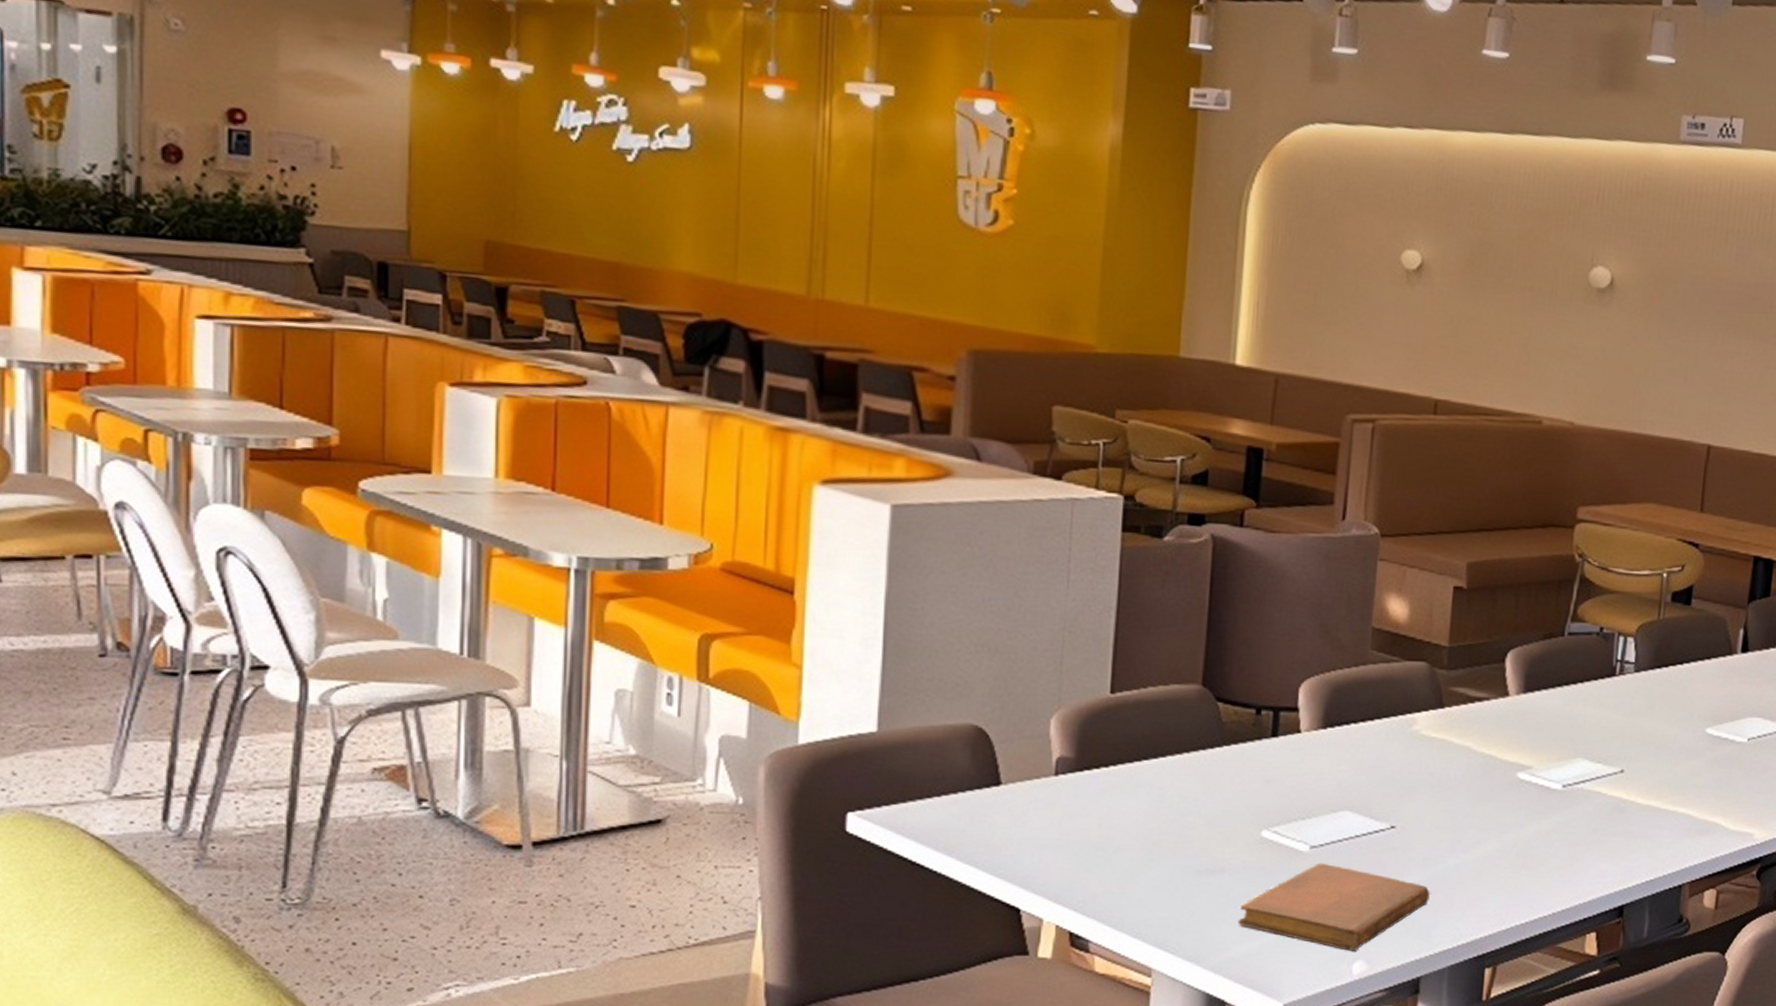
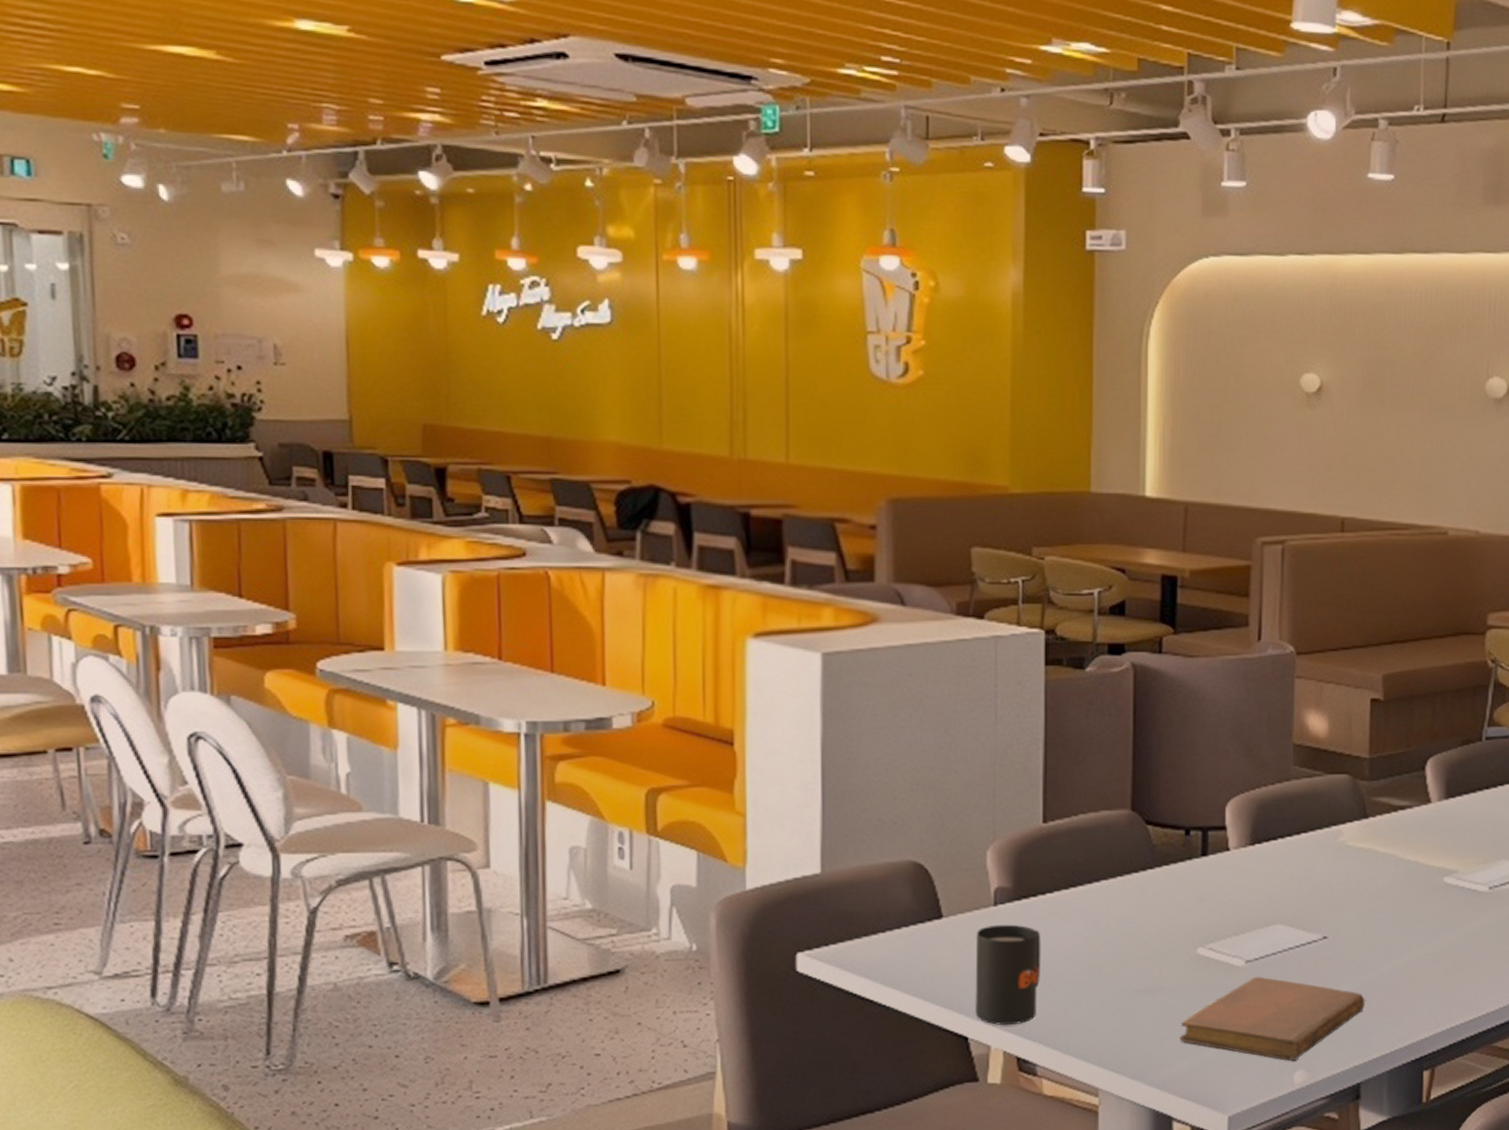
mug: none [1029,795,1102,900] -> present [975,924,1041,1026]

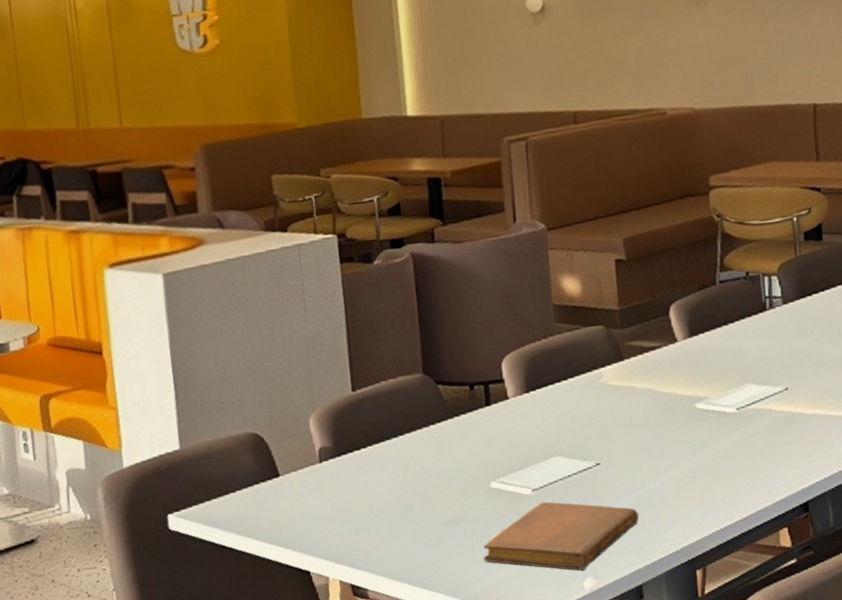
mug: present [975,924,1041,1026] -> none [308,476,363,560]

